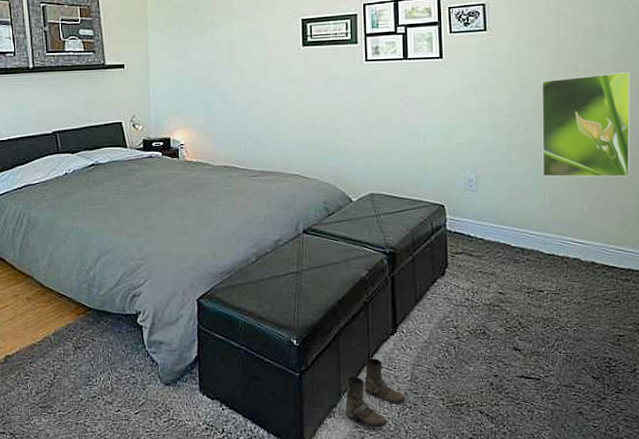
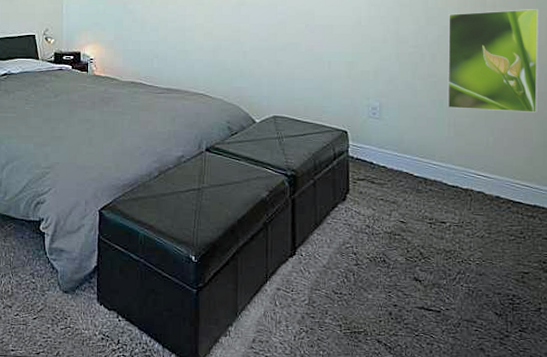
boots: present [345,358,406,427] -> none [241,279,303,350]

